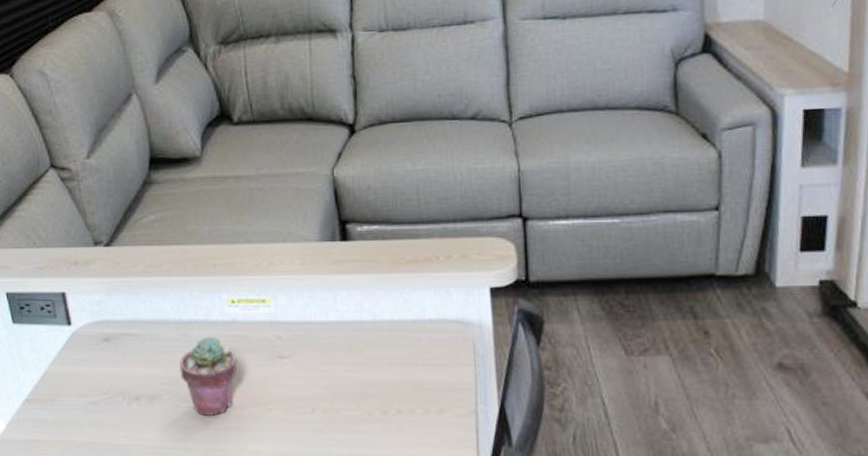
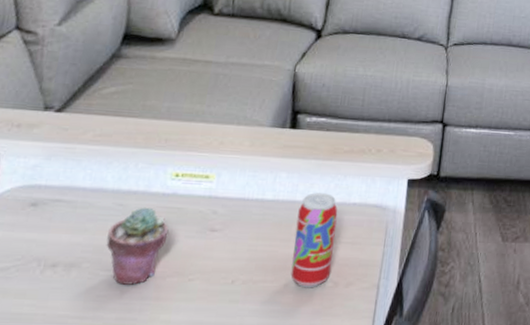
beverage can: none [368,310,418,416] -> present [290,193,338,288]

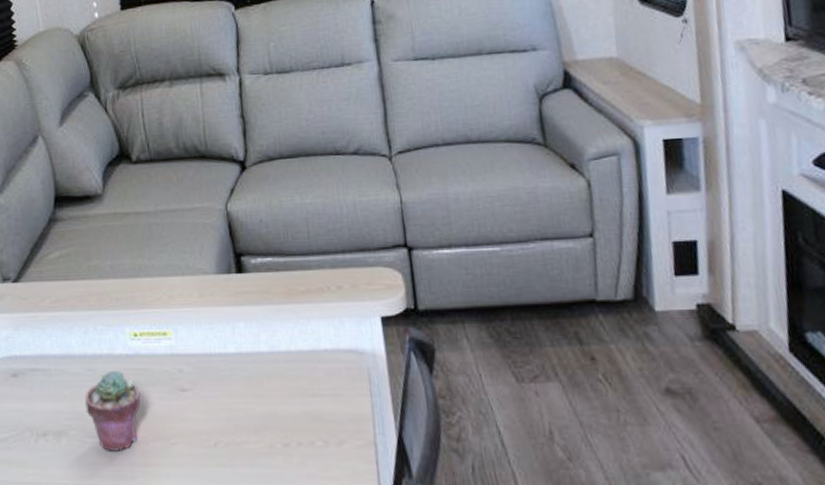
beverage can: present [290,193,338,288] -> none [266,341,318,449]

